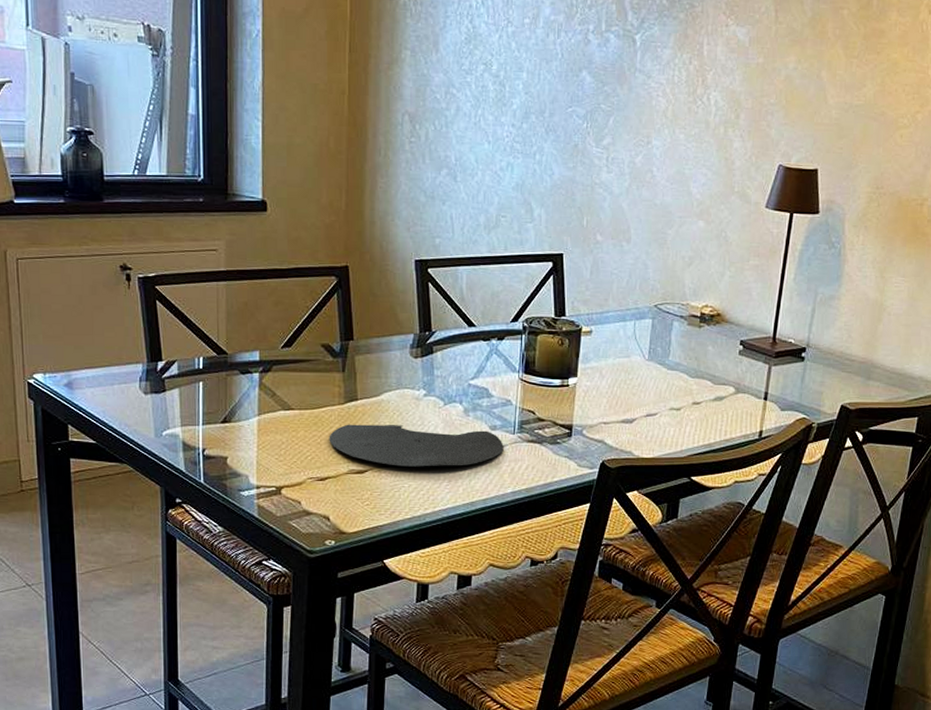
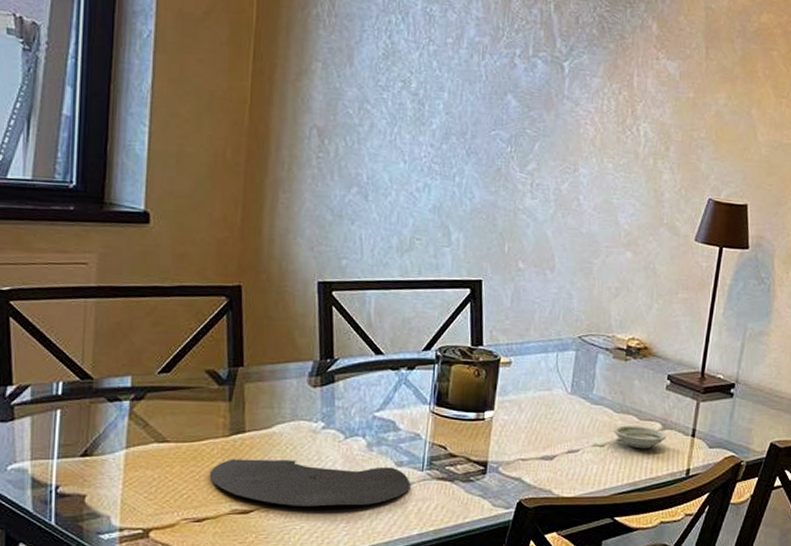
saucer: none [689,390,739,412] -> present [614,425,666,449]

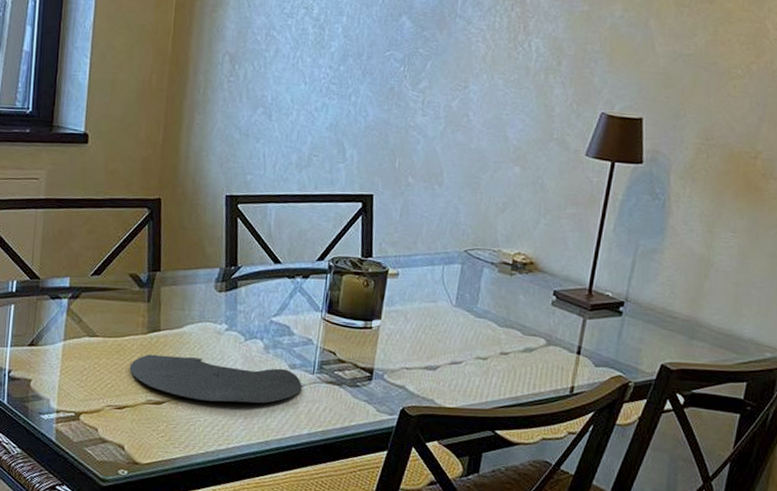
saucer: present [614,425,666,449] -> none [497,339,550,364]

